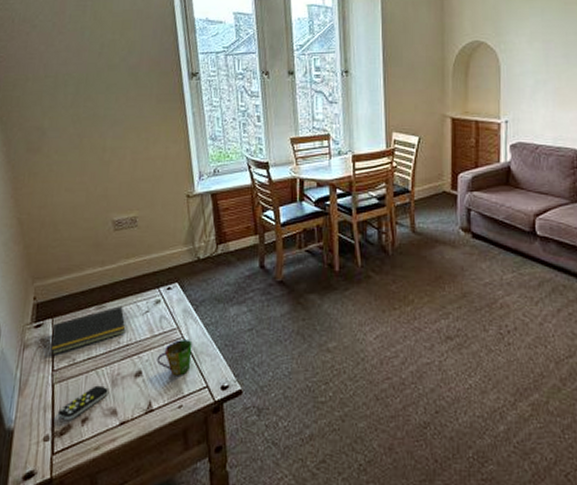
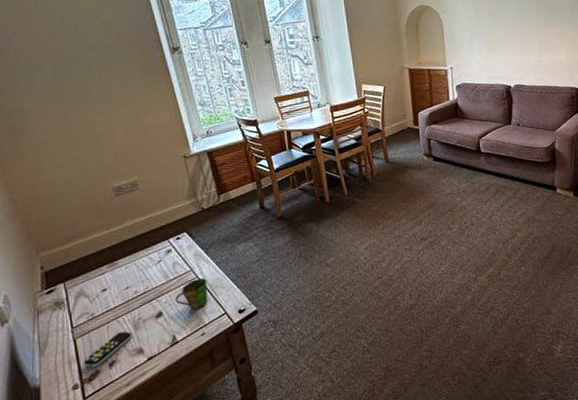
notepad: present [51,306,126,356] -> none [66,260,141,315]

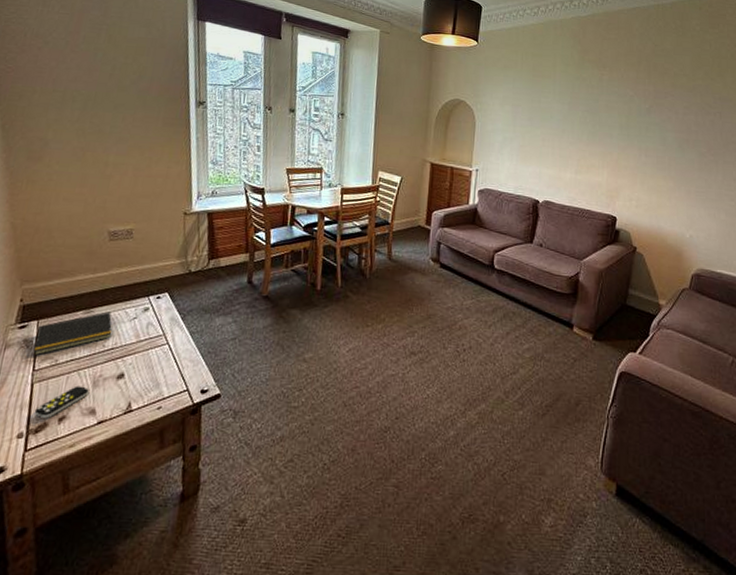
notepad: none [66,260,141,315] -> present [33,311,113,356]
cup: present [175,278,208,311] -> none [140,345,177,380]

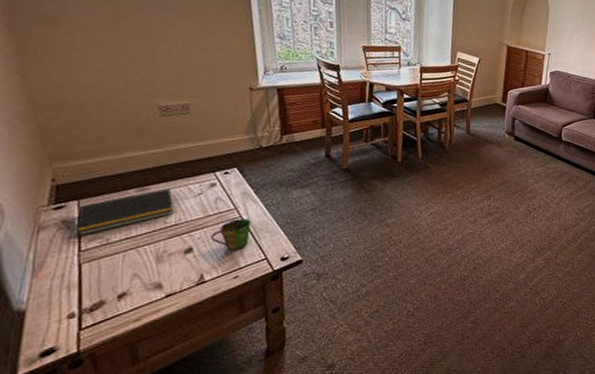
remote control: present [34,386,89,418] -> none [86,263,152,297]
cup: none [140,345,177,380] -> present [210,219,252,251]

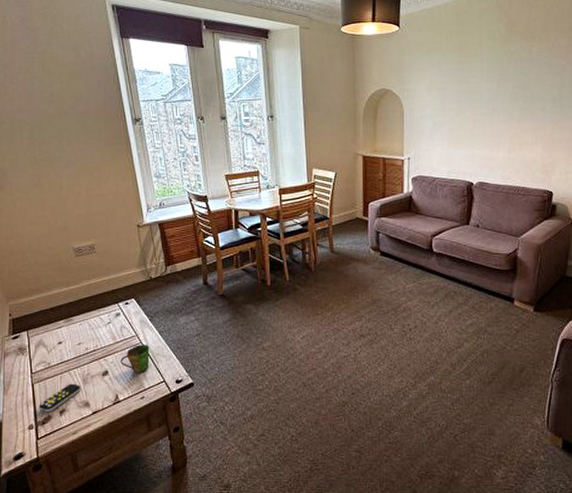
notepad: present [76,188,174,237] -> none [28,319,92,361]
remote control: none [86,263,152,297] -> present [39,383,81,412]

